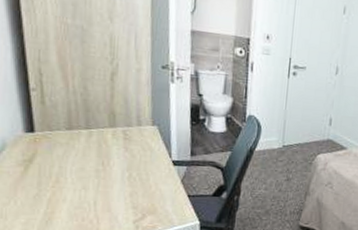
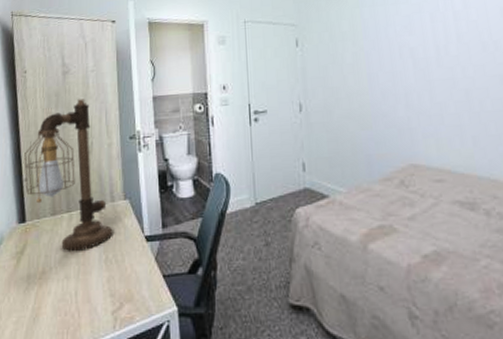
desk lamp: none [31,14,138,166] -> present [24,99,113,251]

